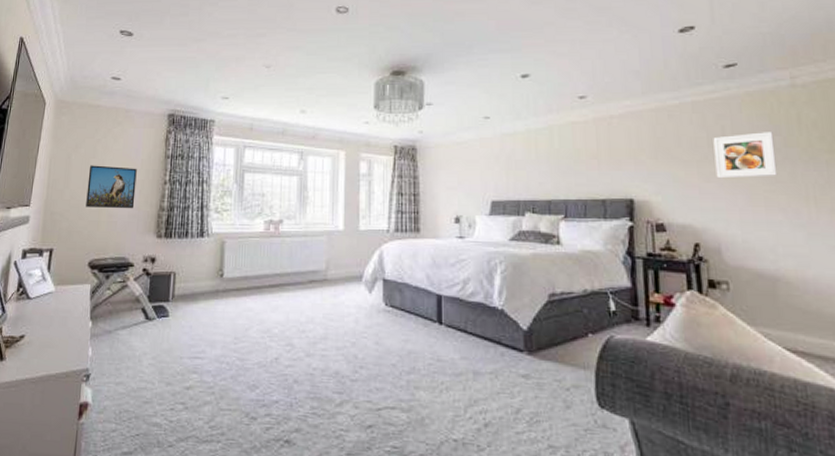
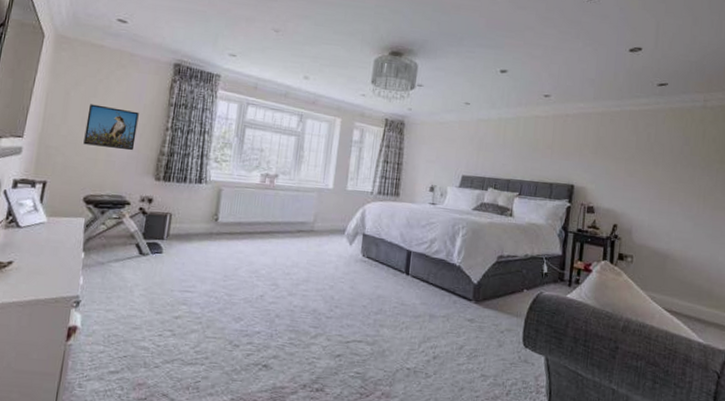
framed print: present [713,132,778,179] -> none [638,141,684,177]

